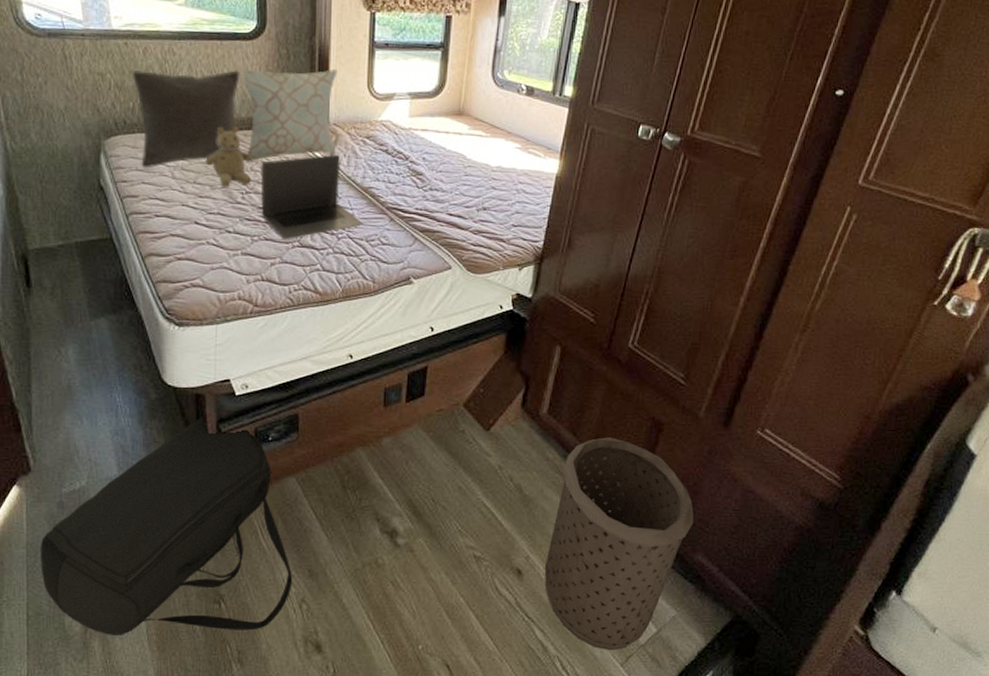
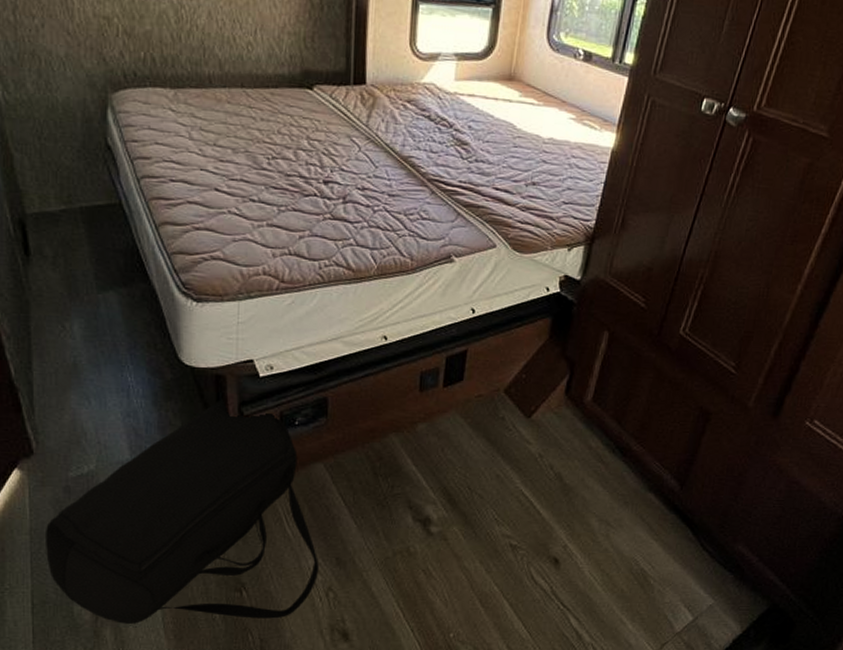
pillow: present [132,70,241,169] -> none [142,15,267,128]
teddy bear: present [205,126,252,187] -> none [227,83,279,152]
pillow: present [243,68,338,161] -> none [270,19,377,123]
laptop computer: present [261,155,363,239] -> none [289,119,402,211]
laundry basket: present [544,437,694,651] -> none [581,426,737,639]

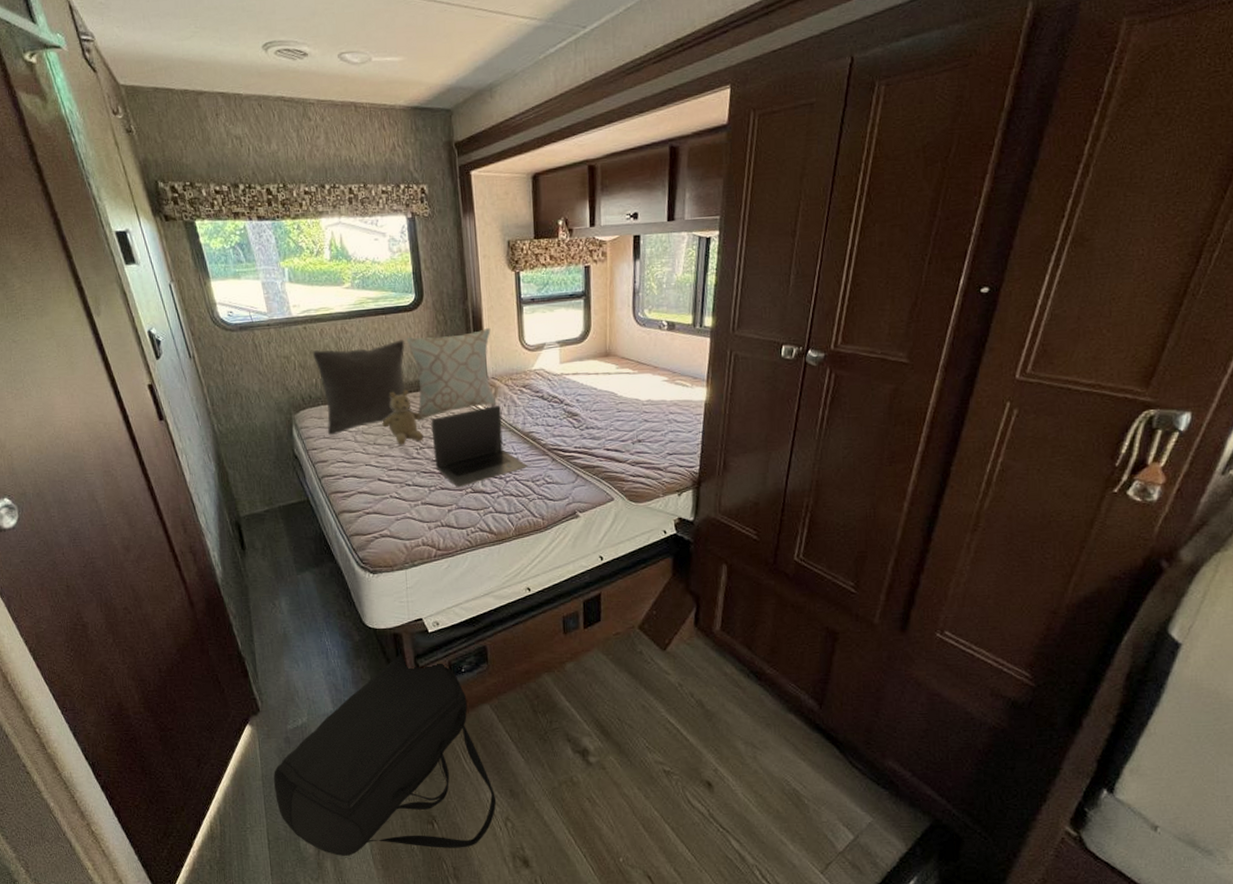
pillow: none [142,15,267,128] -> present [312,339,412,436]
teddy bear: none [227,83,279,152] -> present [382,389,423,445]
pillow: none [270,19,377,123] -> present [407,327,497,419]
laptop computer: none [289,119,402,211] -> present [431,406,528,487]

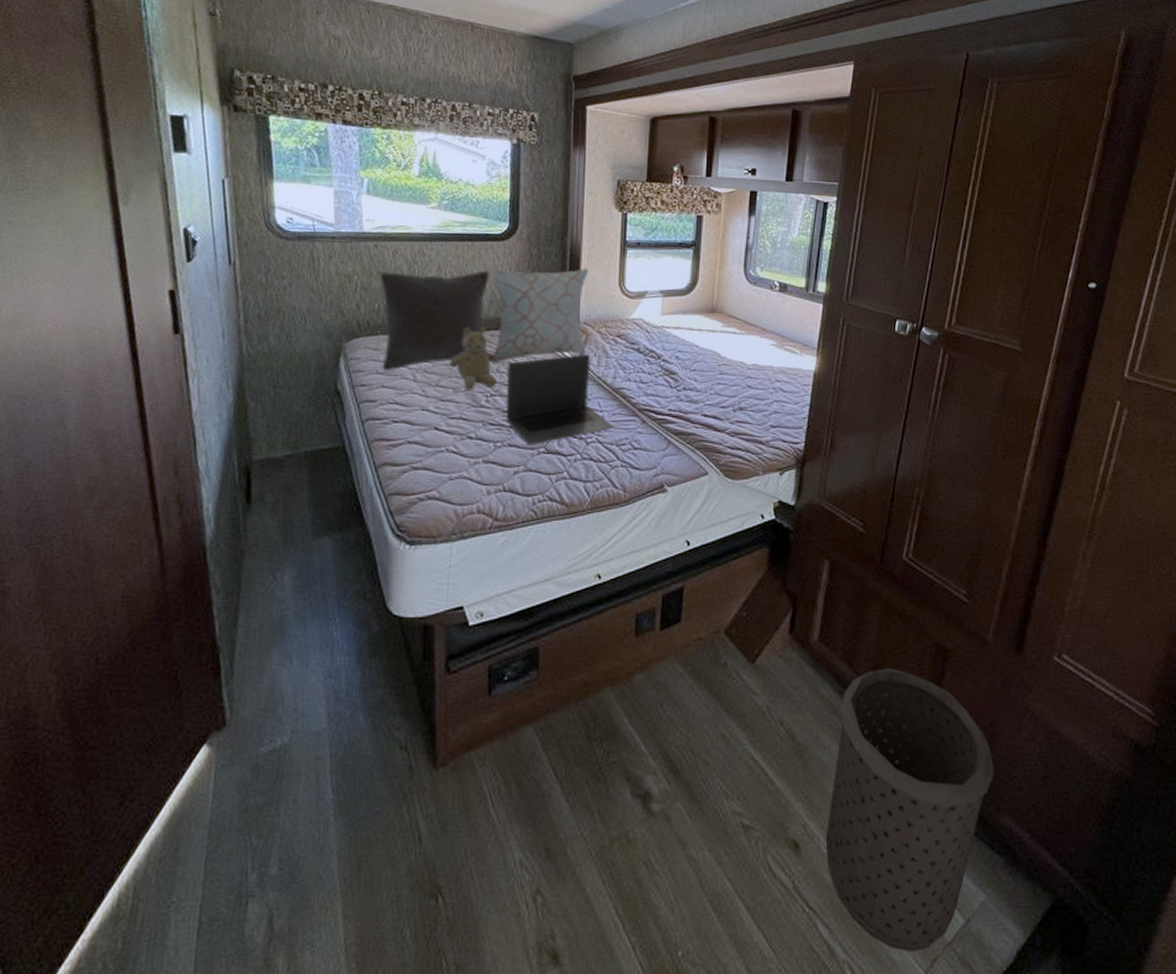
duffel bag: present [274,652,497,856] -> none [222,650,527,947]
laundry basket: none [733,649,880,859] -> present [825,668,995,953]

